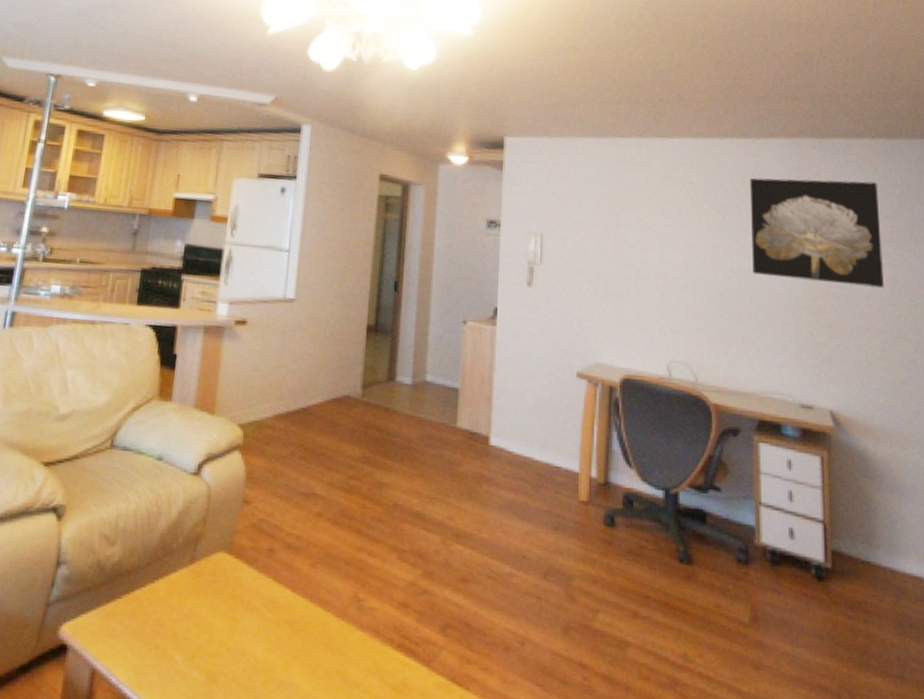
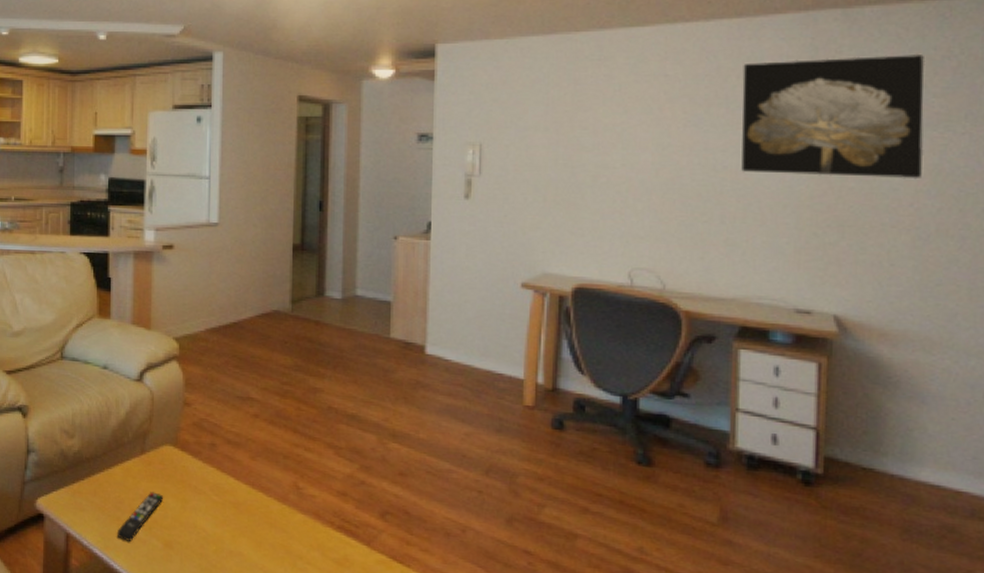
remote control: none [152,610,212,676] -> present [116,492,164,541]

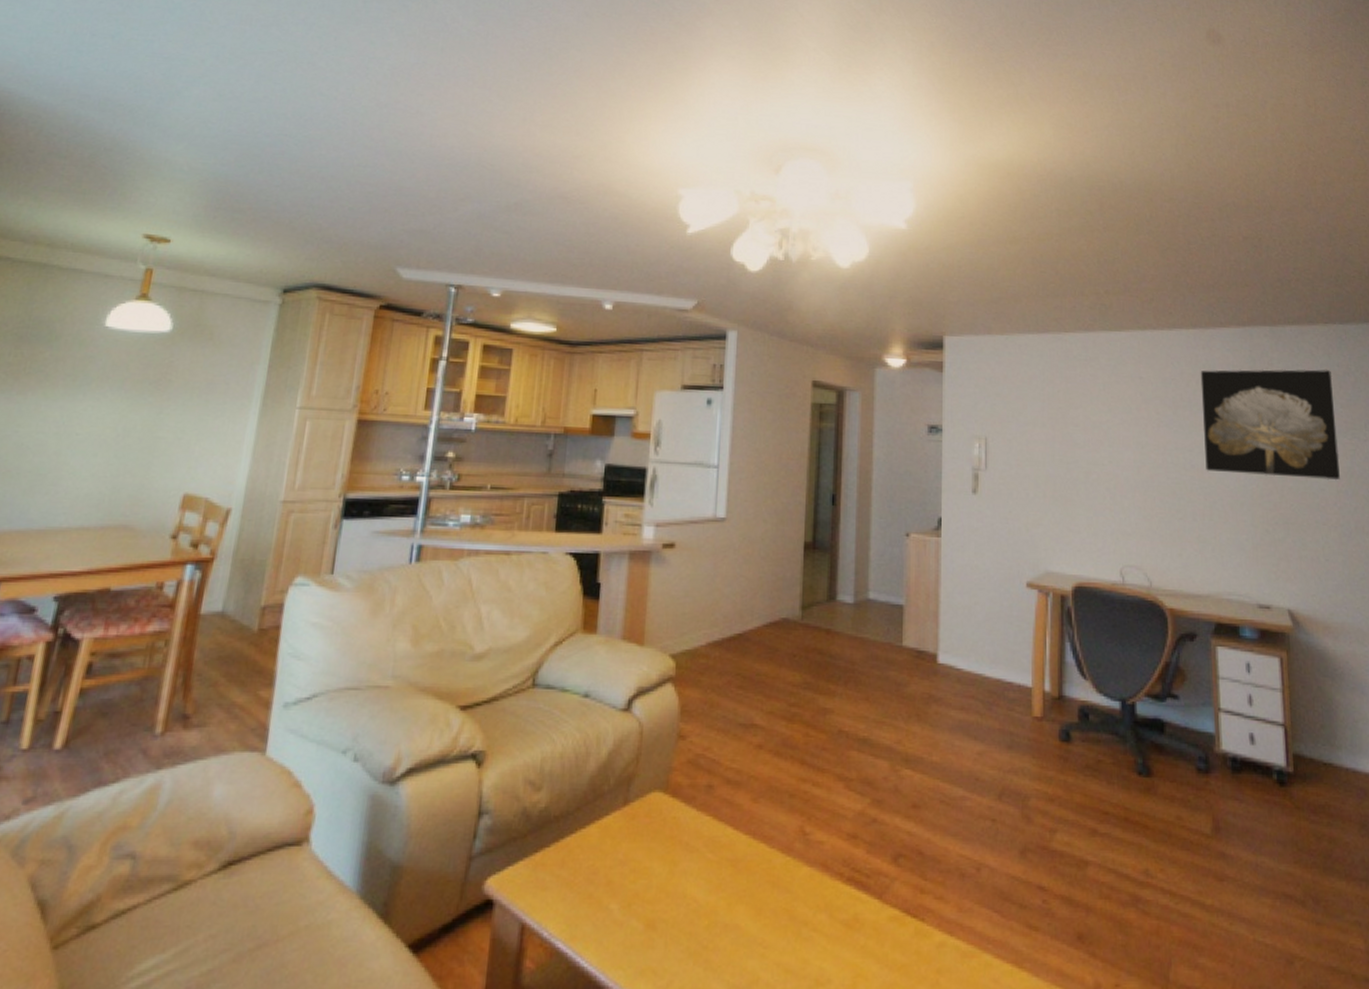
remote control: present [116,492,164,541] -> none [586,855,649,926]

